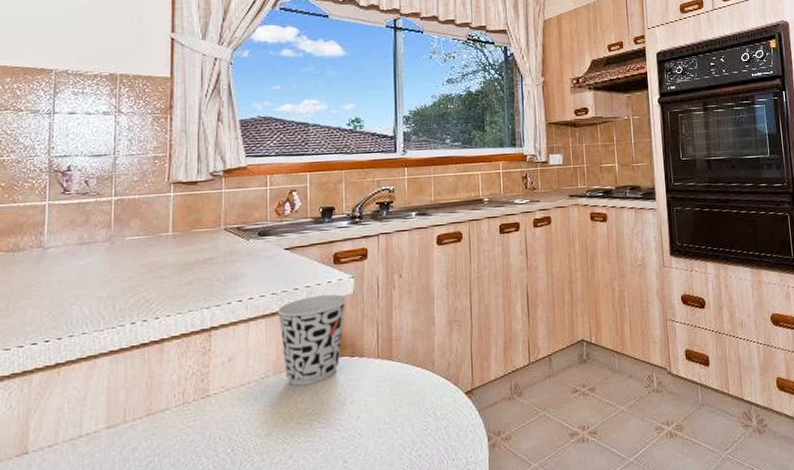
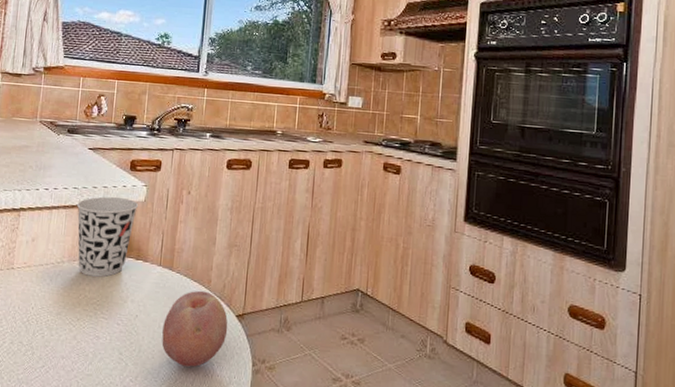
fruit: none [389,374,458,459] -> present [162,290,228,367]

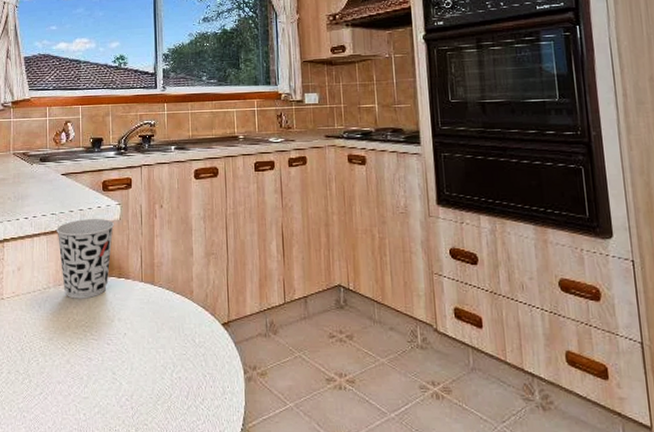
fruit: present [162,290,228,367] -> none [152,302,216,381]

